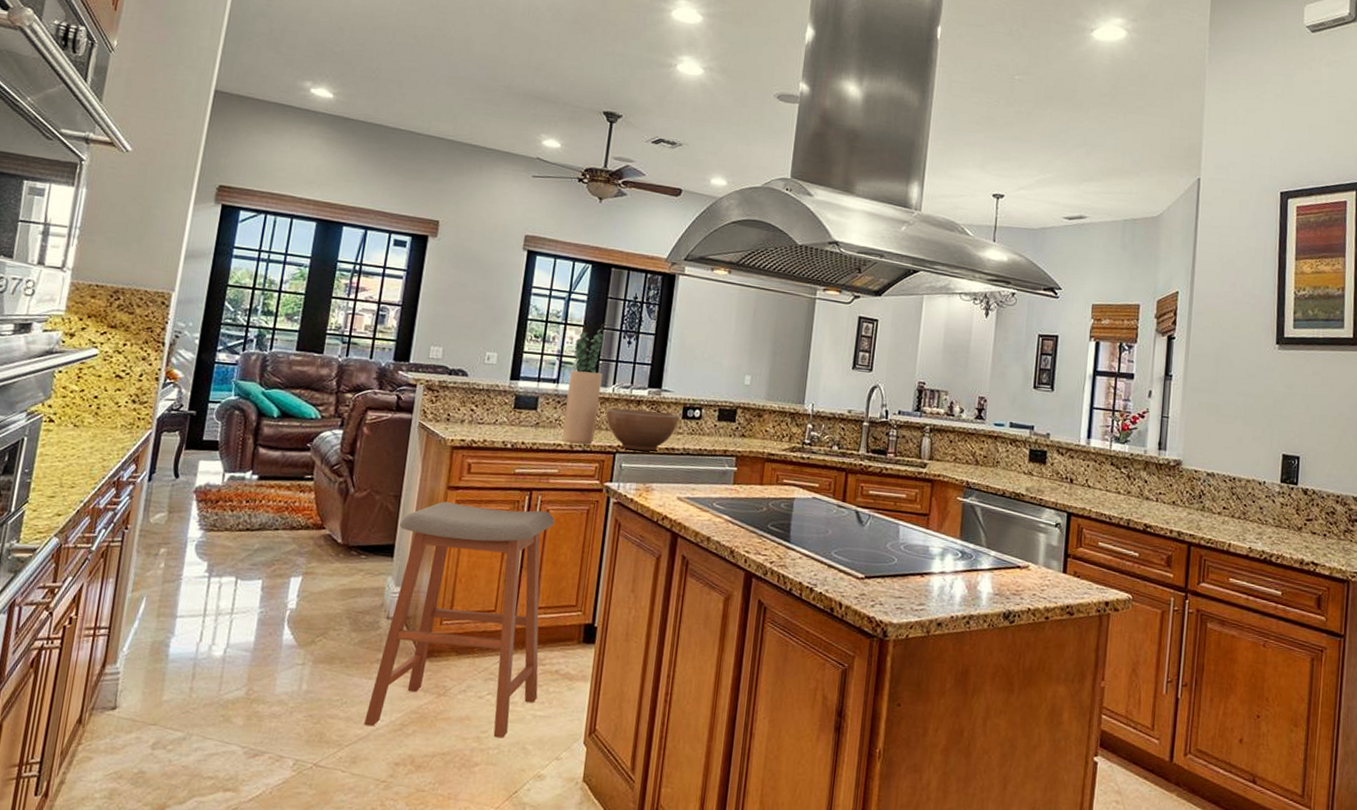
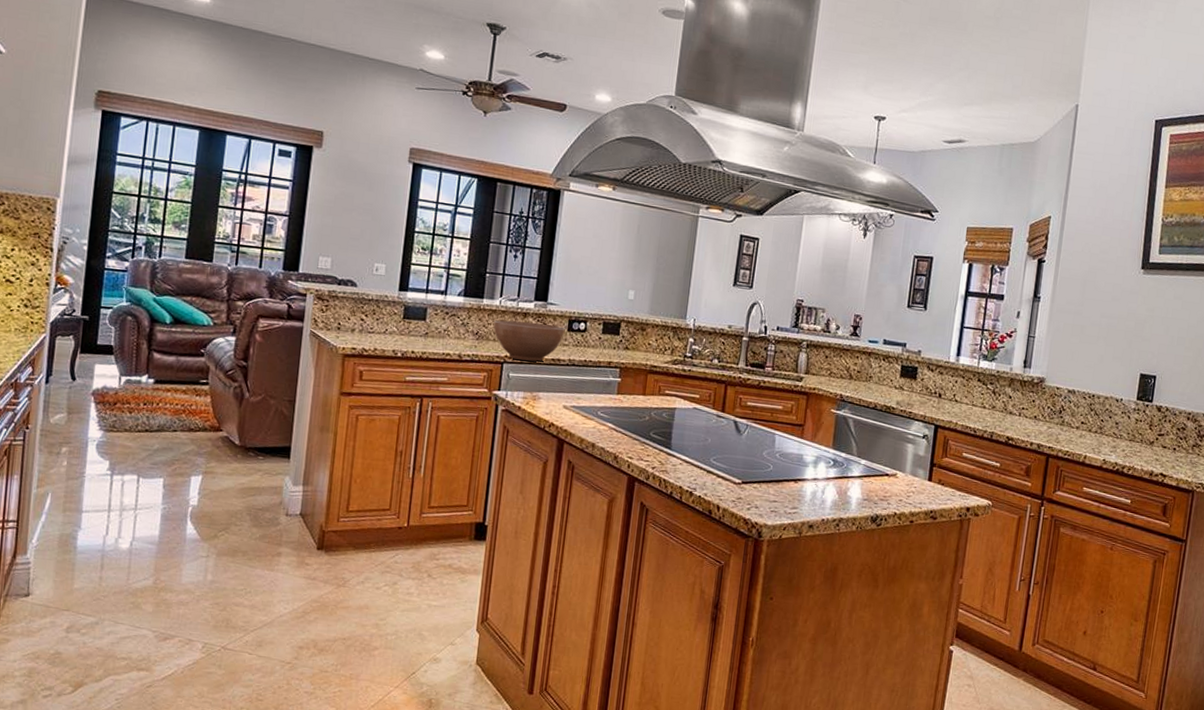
stool: present [364,501,556,738] -> none [268,407,446,625]
vase: present [561,323,605,445] -> none [450,237,492,354]

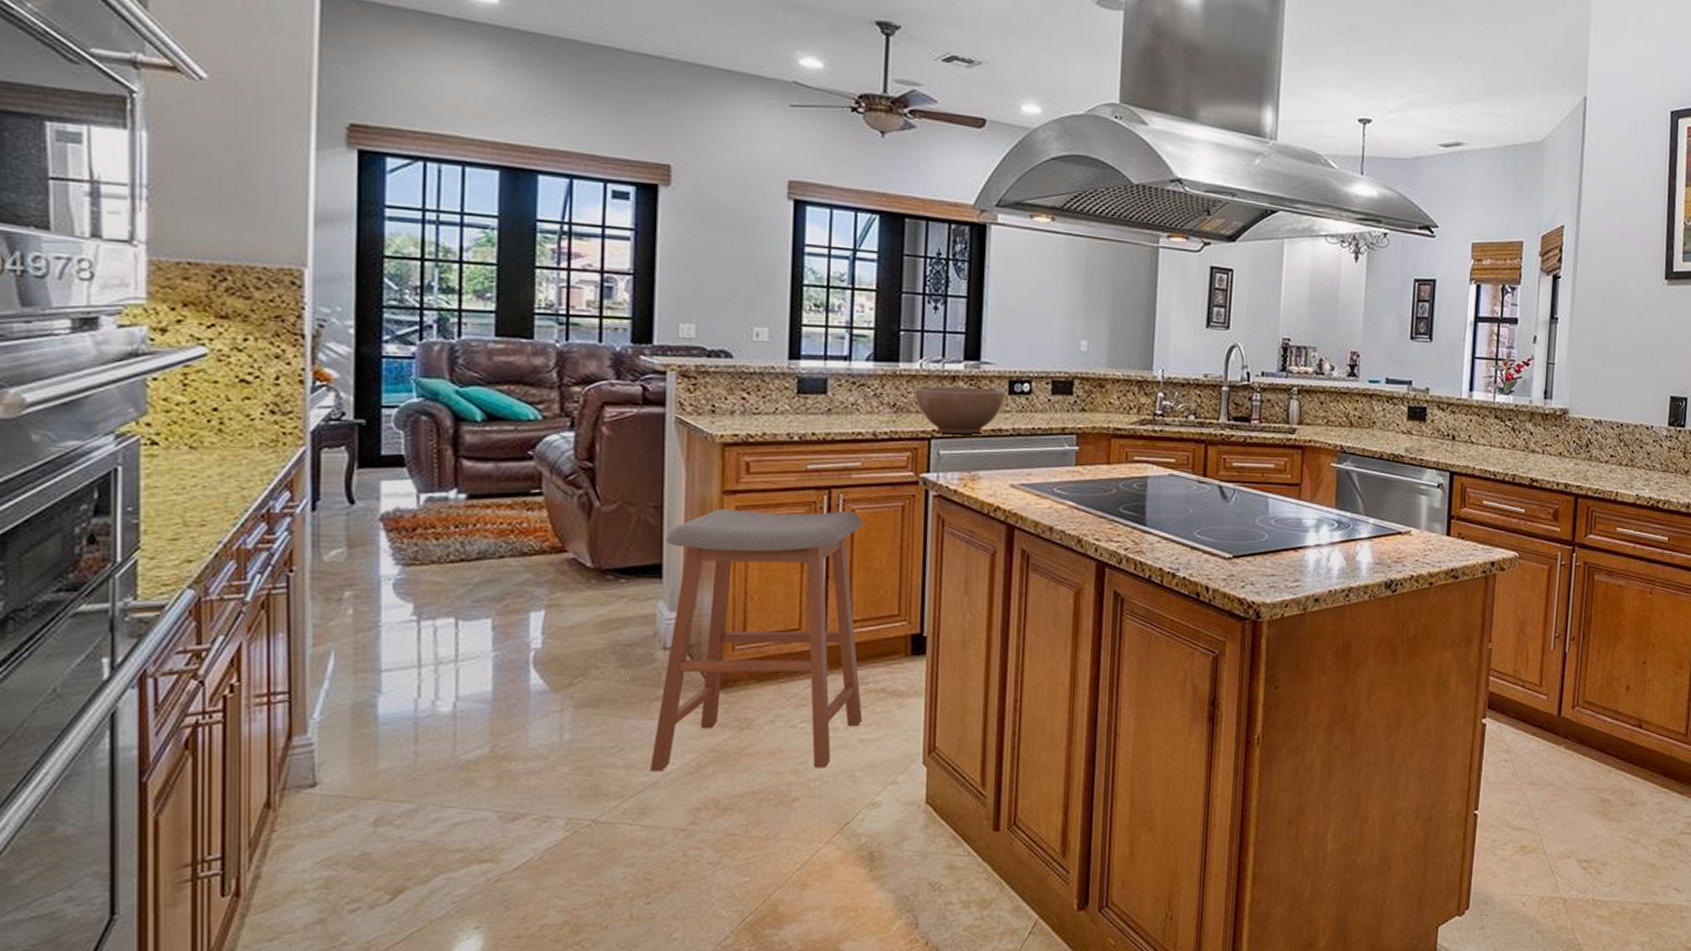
stool: none [268,407,446,625] -> present [650,509,864,772]

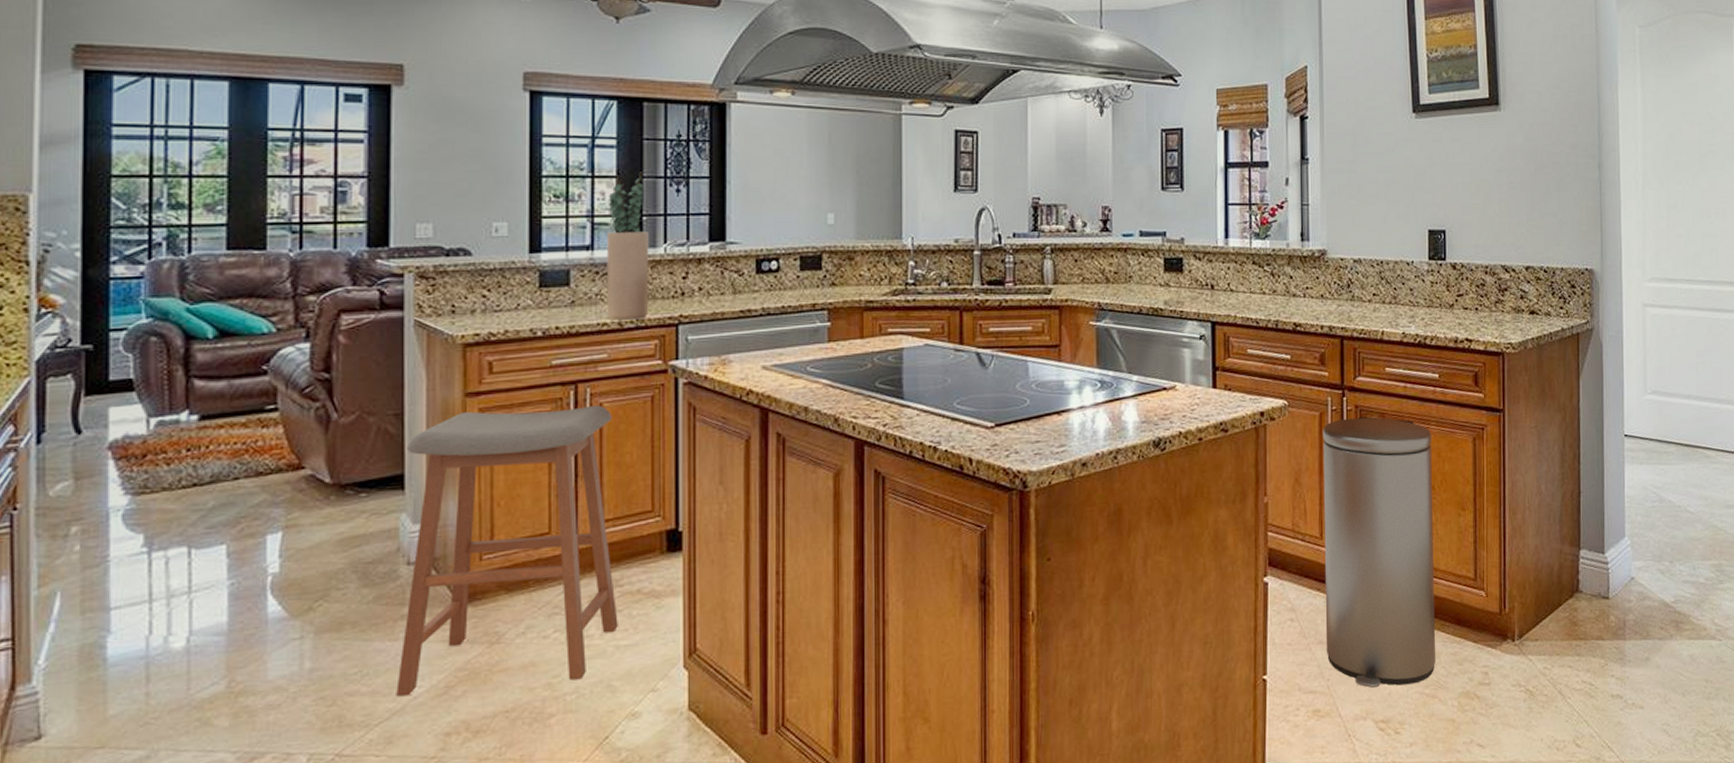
vase: none [861,286,906,431] -> present [606,171,649,320]
bowl: present [913,386,1007,435] -> none [658,269,754,319]
pedal bin: none [1537,573,1657,830] -> present [1322,416,1435,689]

